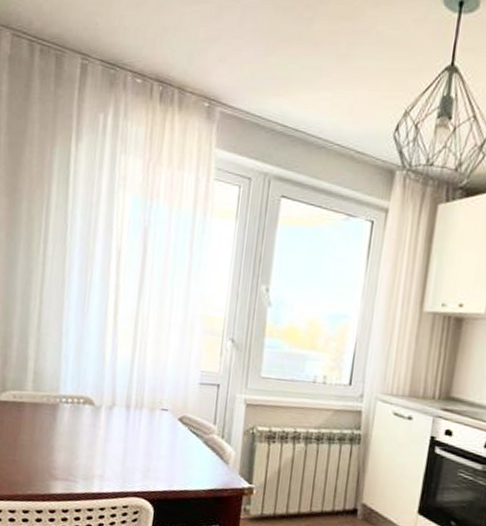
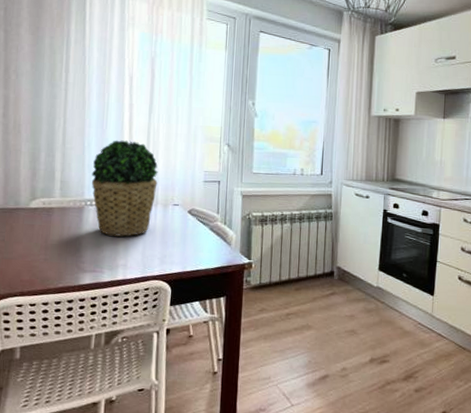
potted plant: none [67,327,146,444] -> present [91,140,158,237]

